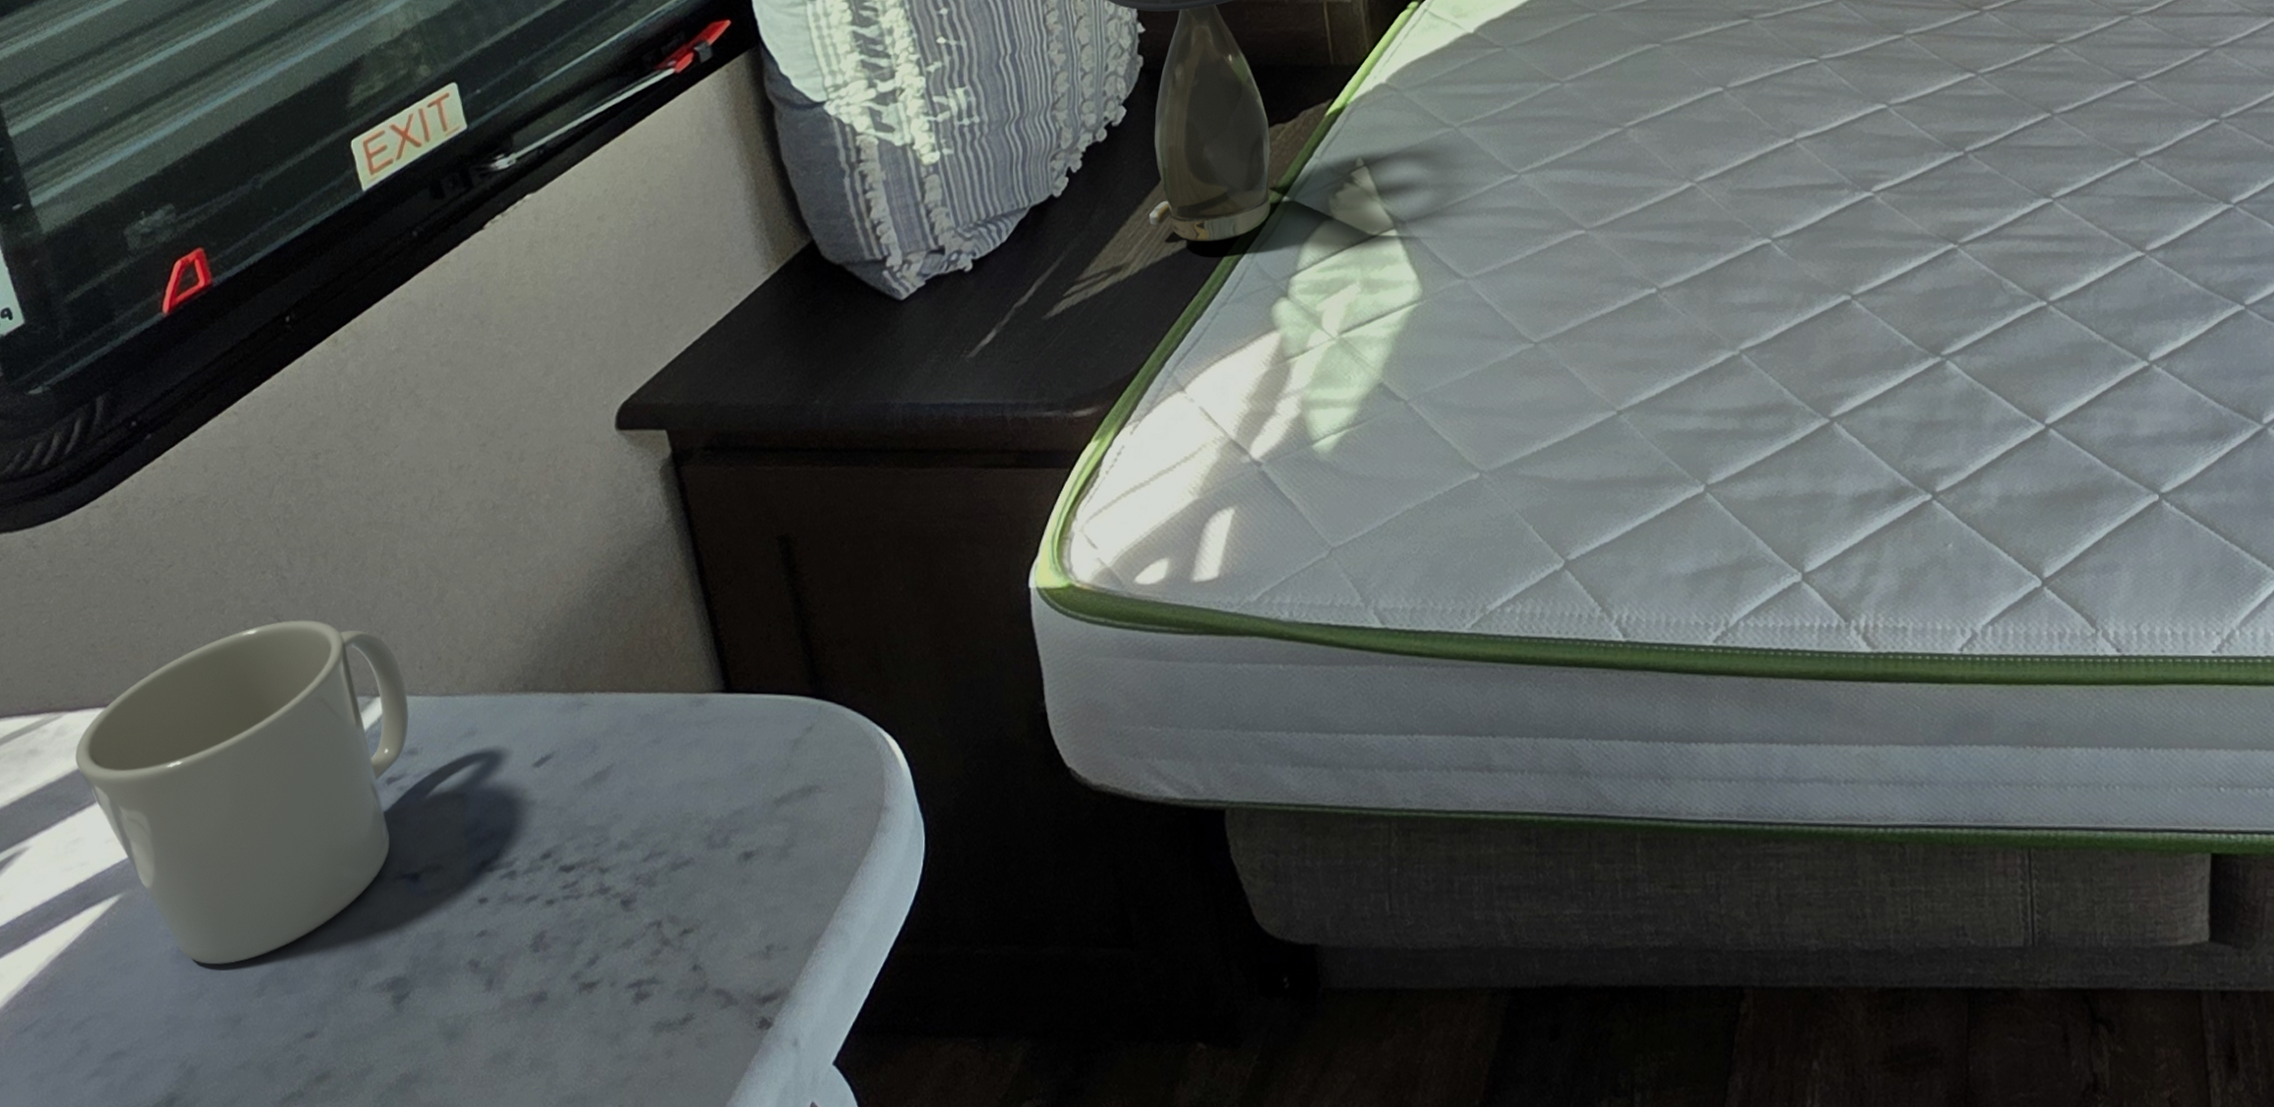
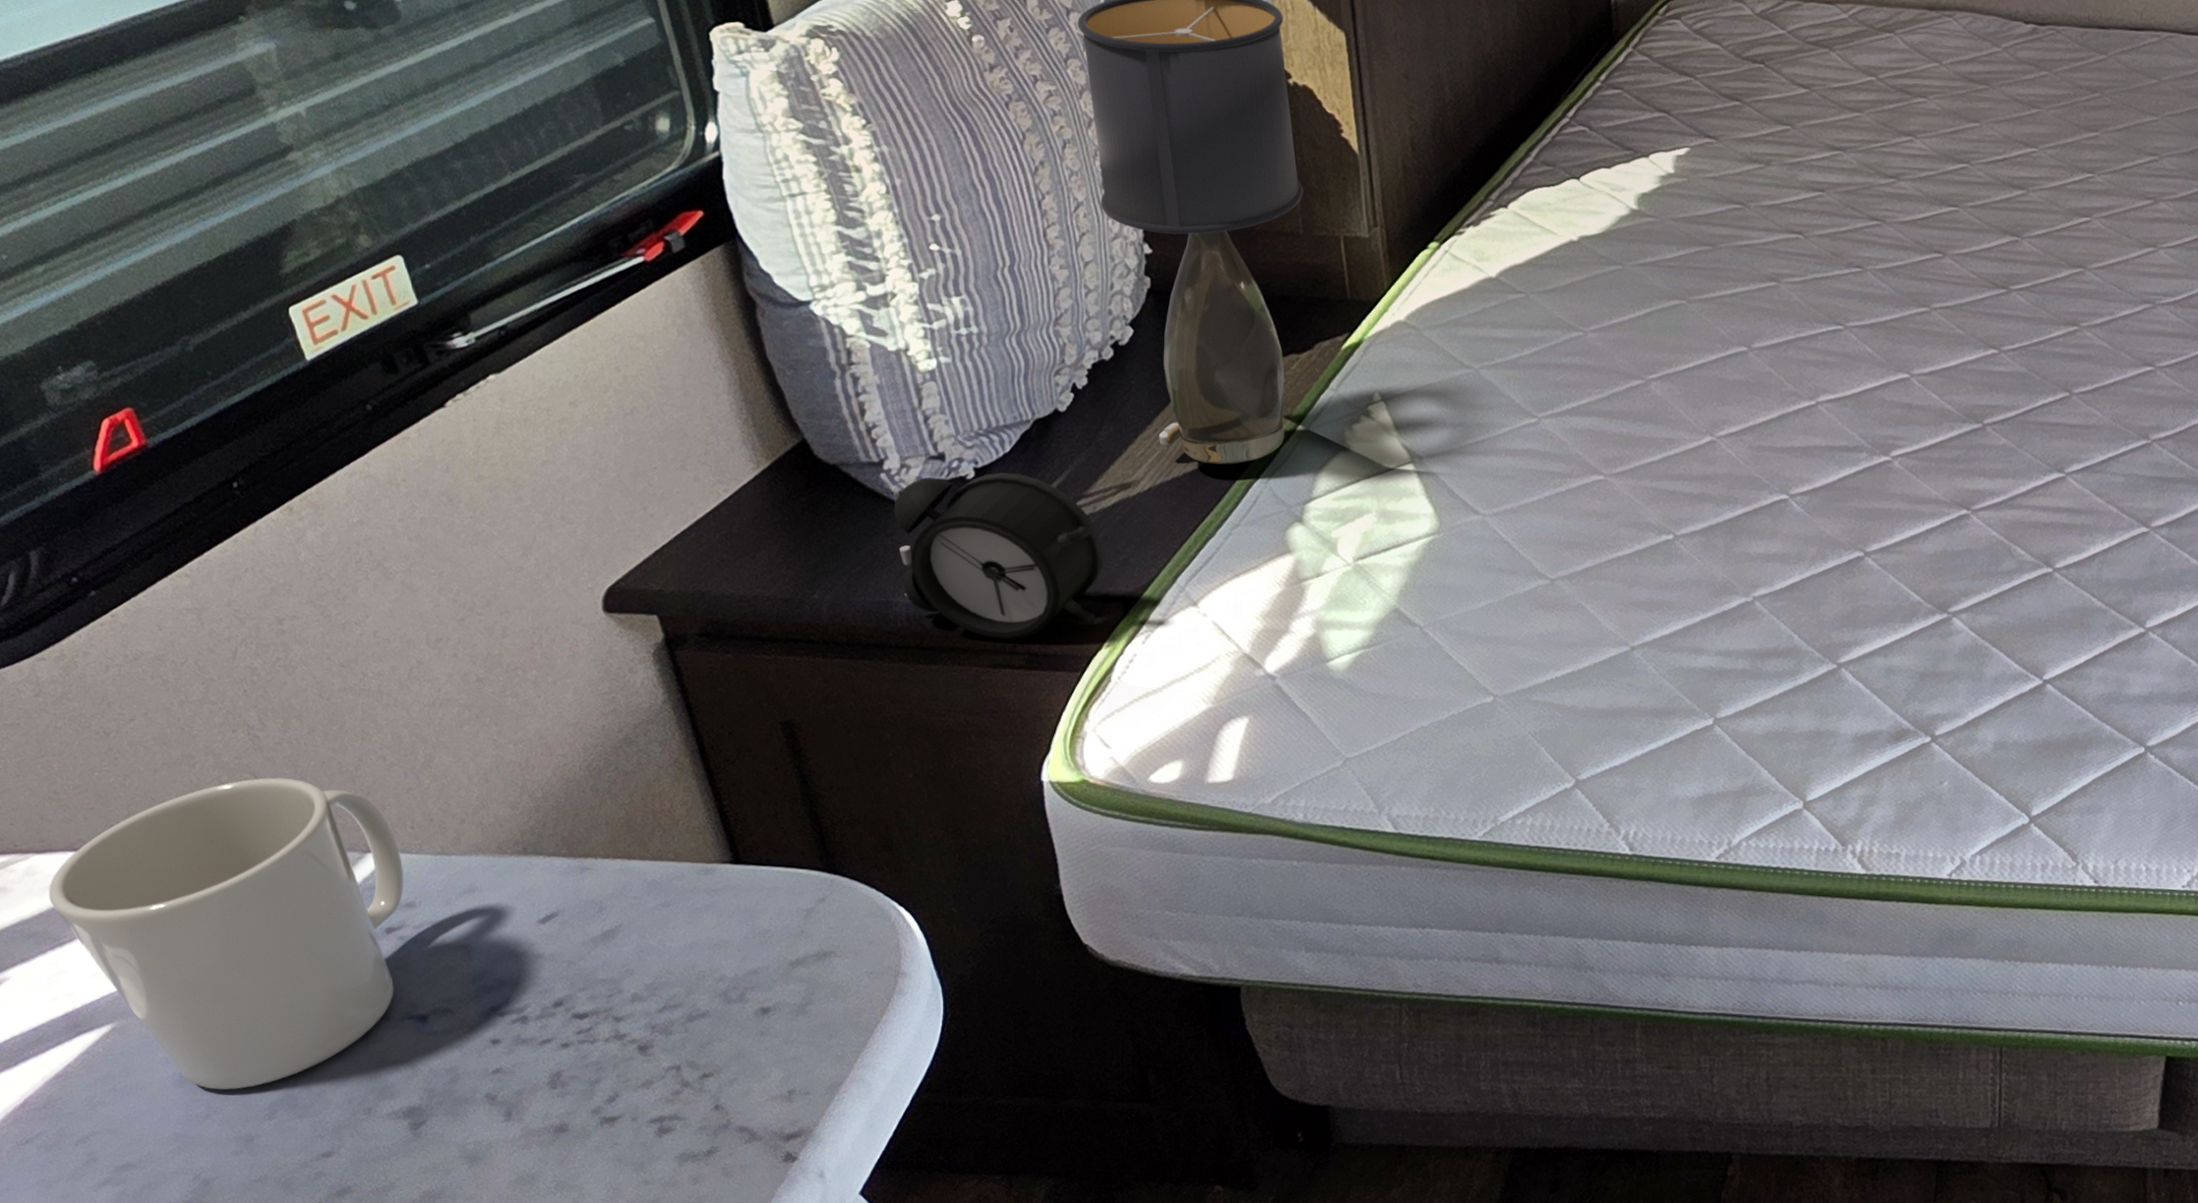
alarm clock: none [893,263,1094,437] -> present [891,472,1104,640]

